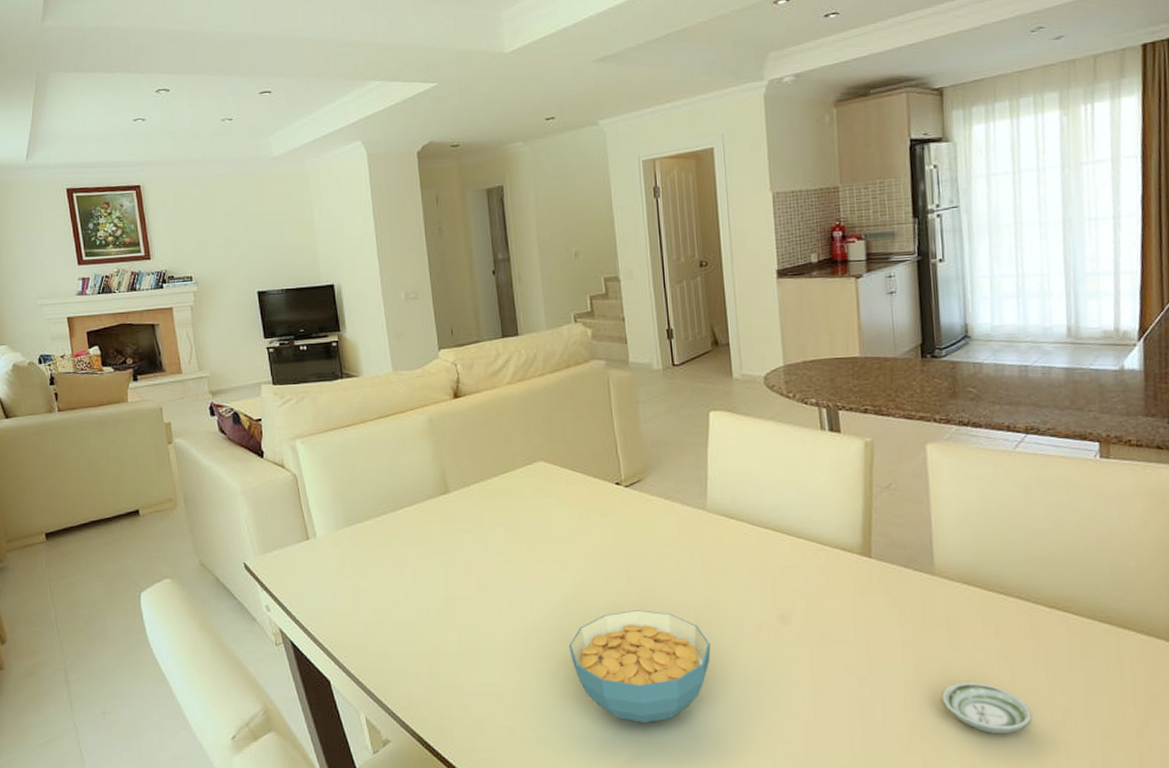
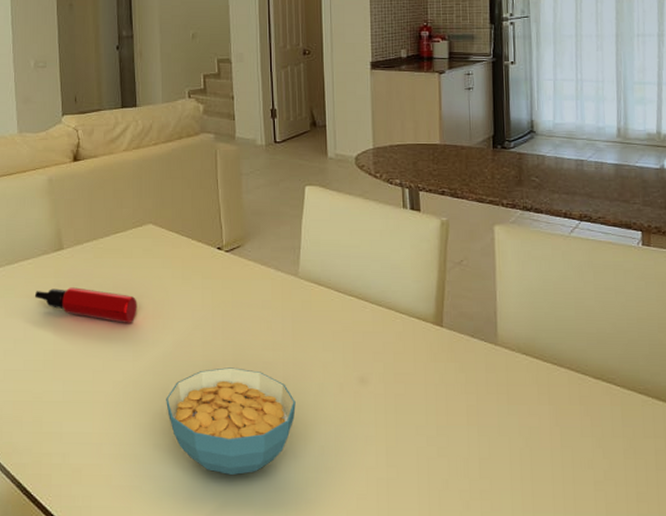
water bottle: none [422,532,533,568] -> present [34,287,137,323]
saucer: present [942,682,1032,733] -> none [500,445,578,493]

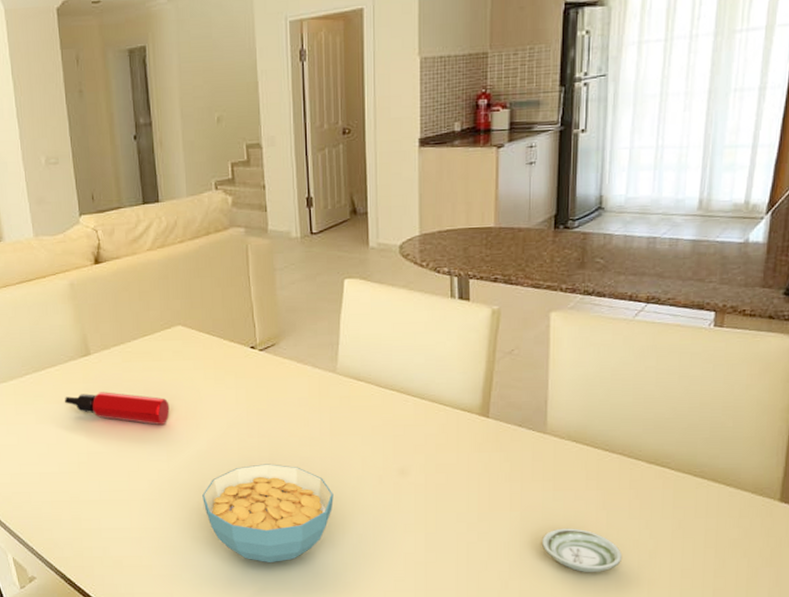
saucer: none [500,445,578,493] -> present [542,528,622,572]

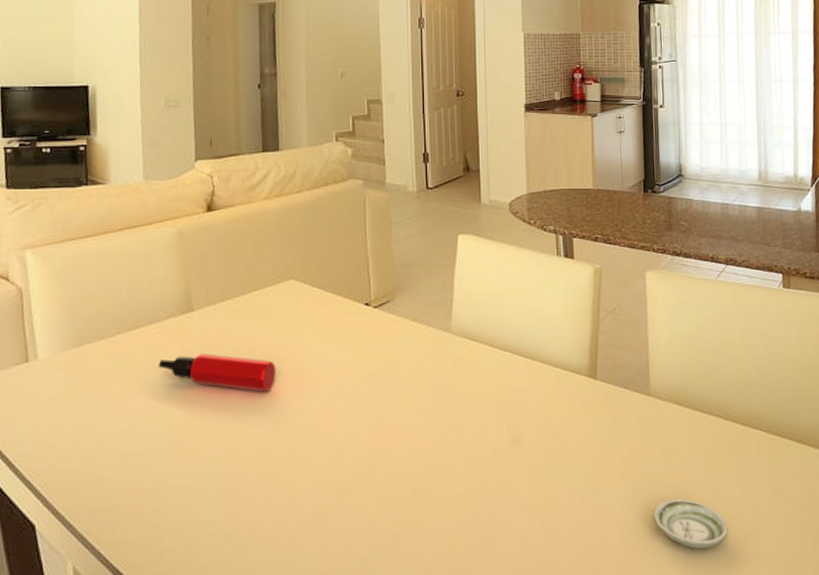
cereal bowl: present [202,464,334,562] -> none [306,435,447,556]

